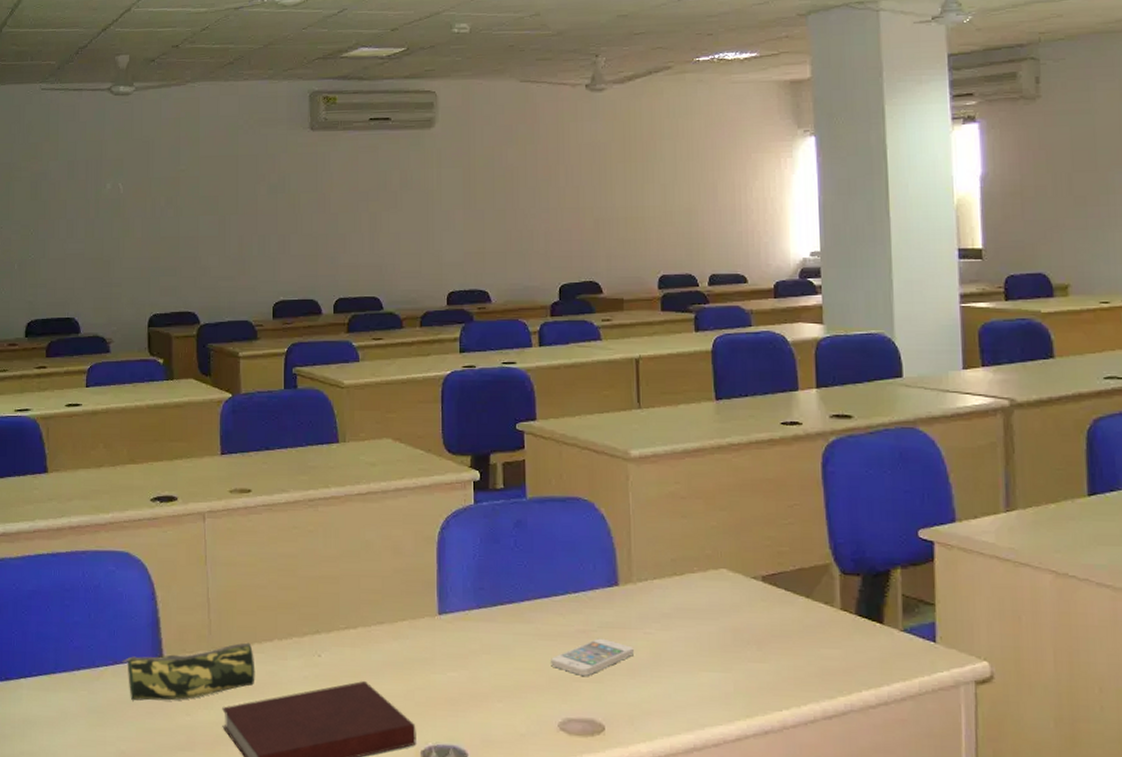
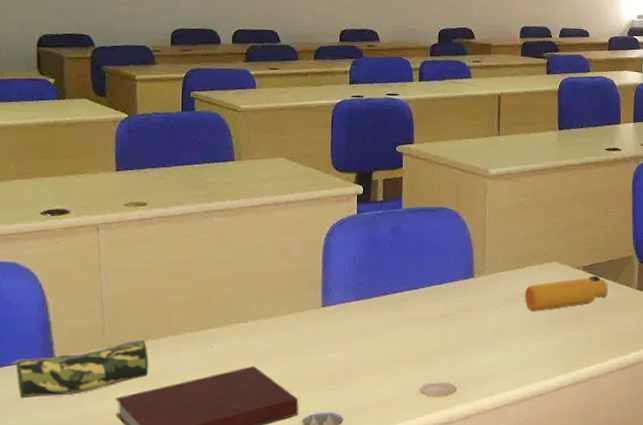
smartphone: present [551,638,634,676] -> none [416,319,483,350]
water bottle: none [685,588,800,633] -> present [524,275,609,311]

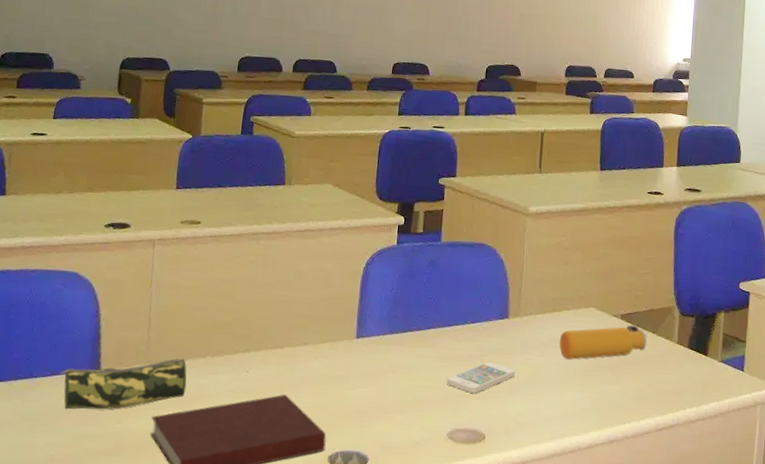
smartphone: none [416,319,483,350] -> present [447,361,515,393]

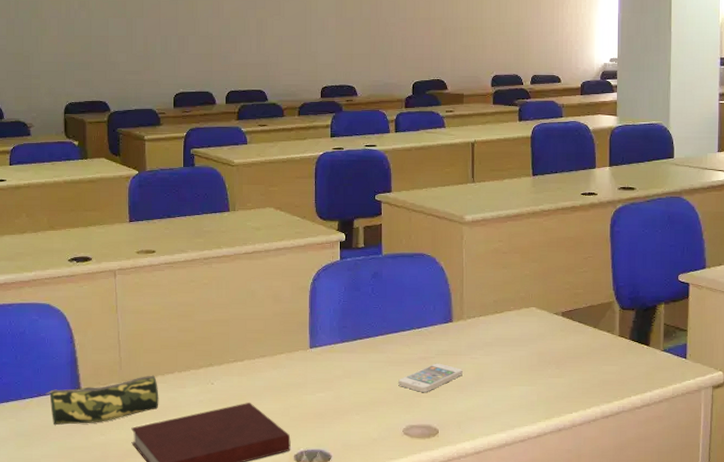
water bottle: present [559,325,648,360] -> none [503,321,589,357]

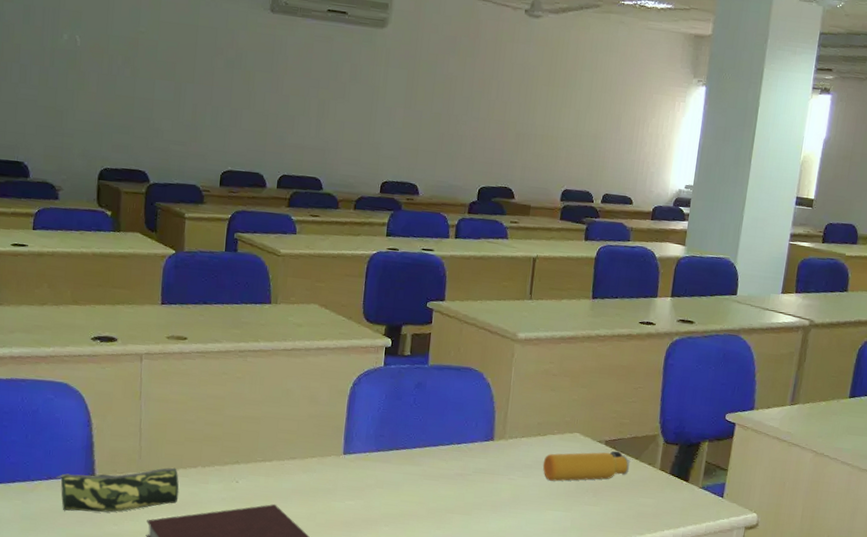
smartphone: present [398,363,463,392] -> none [431,480,499,509]
water bottle: none [503,321,589,357] -> present [542,451,631,482]

